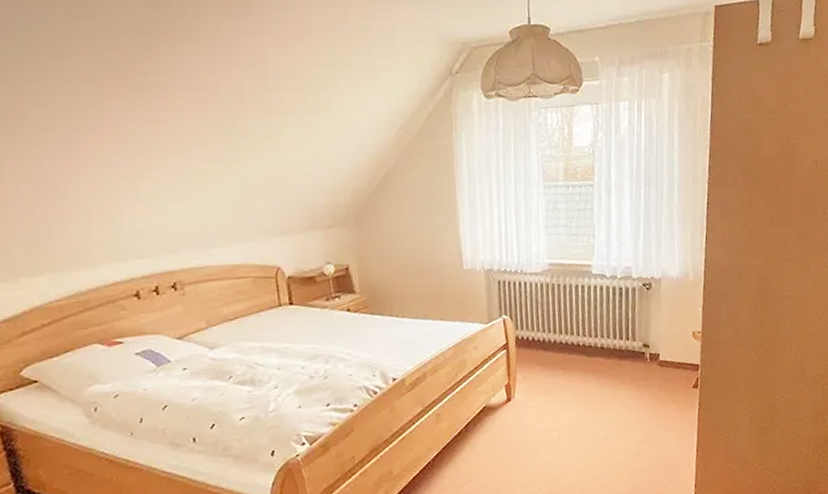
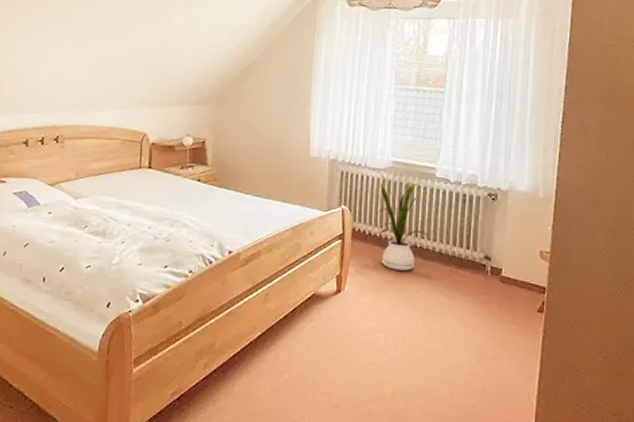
house plant: none [528,274,590,371] -> present [371,169,429,271]

